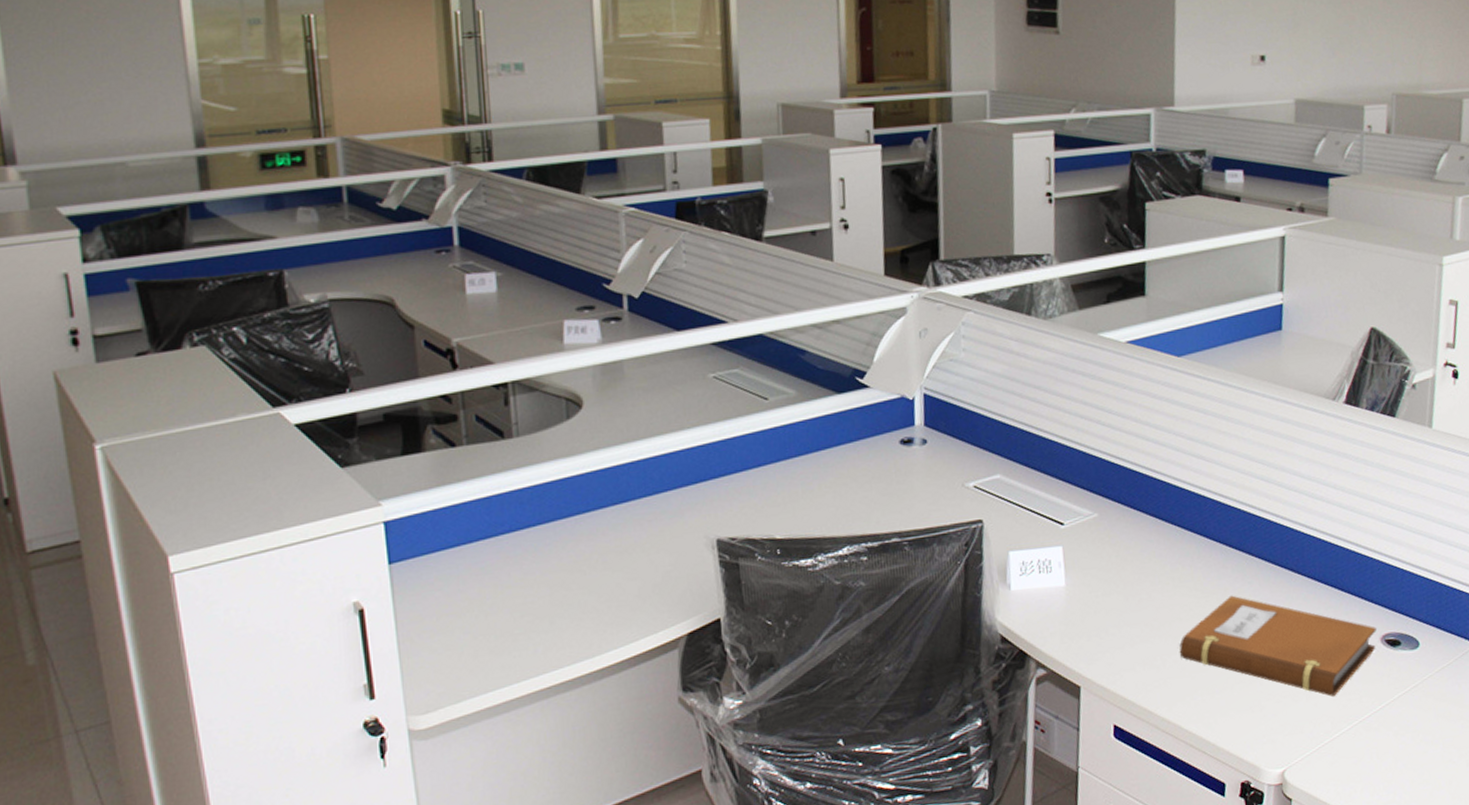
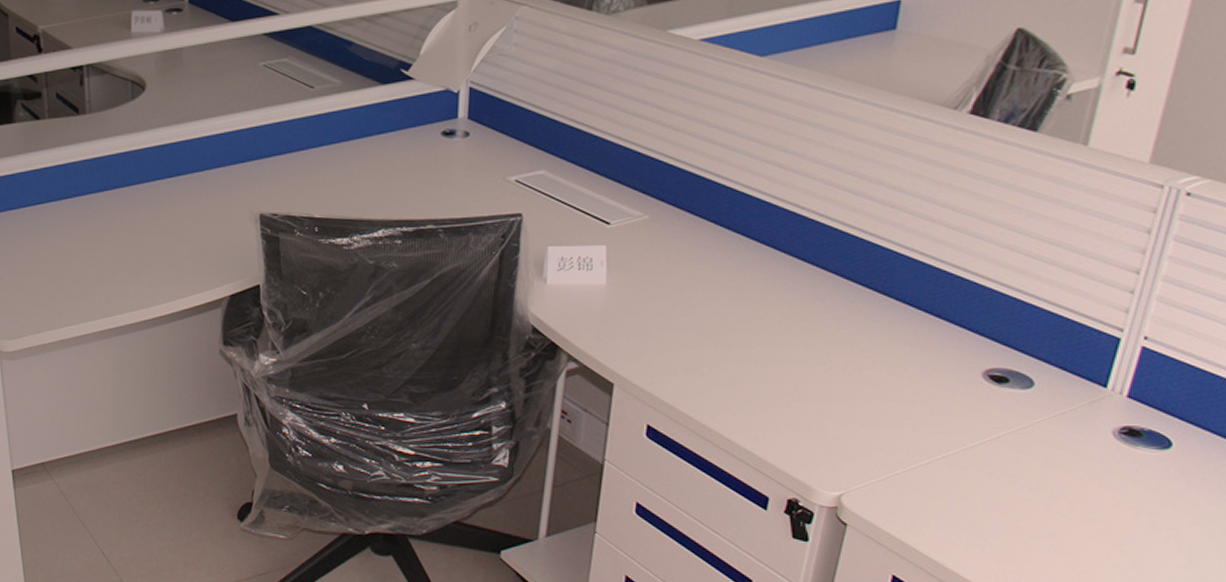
notebook: present [1178,595,1377,696] -> none [729,310,978,427]

